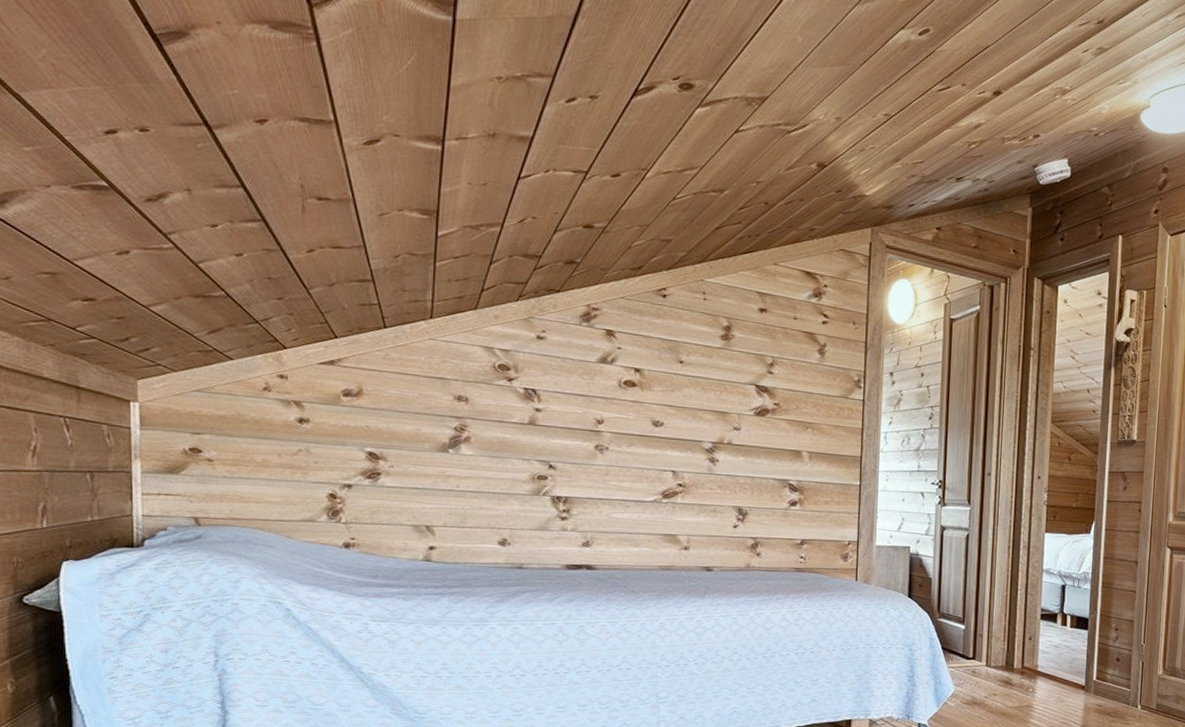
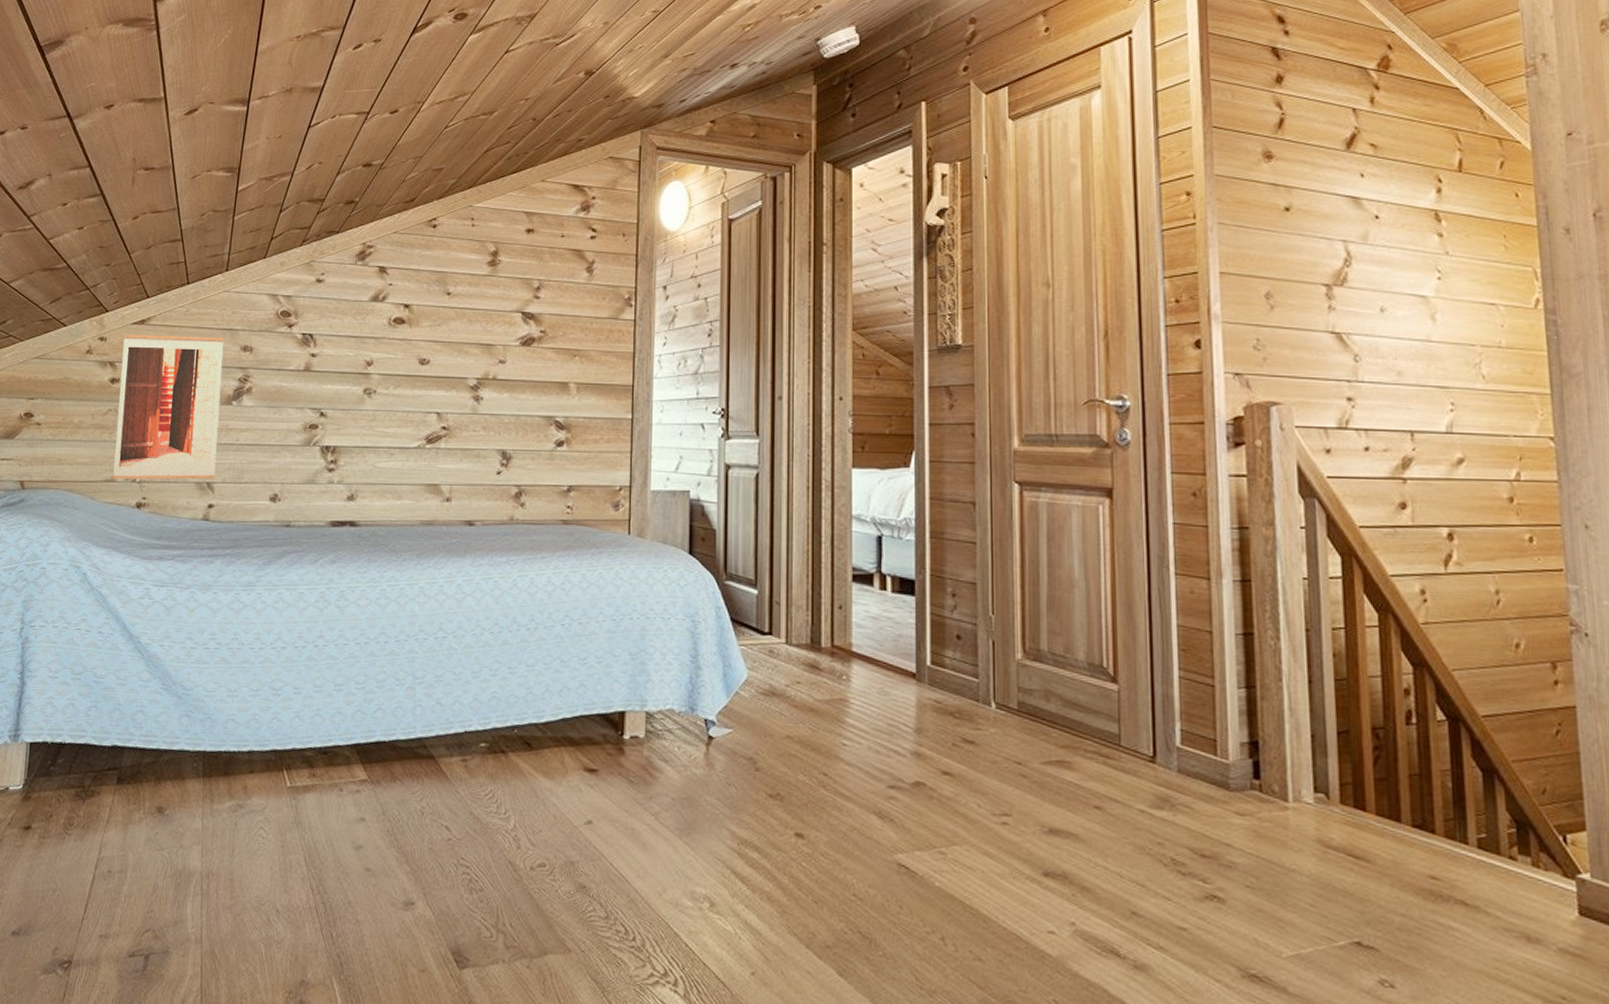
wall art: none [310,374,434,523] -> present [113,334,224,480]

